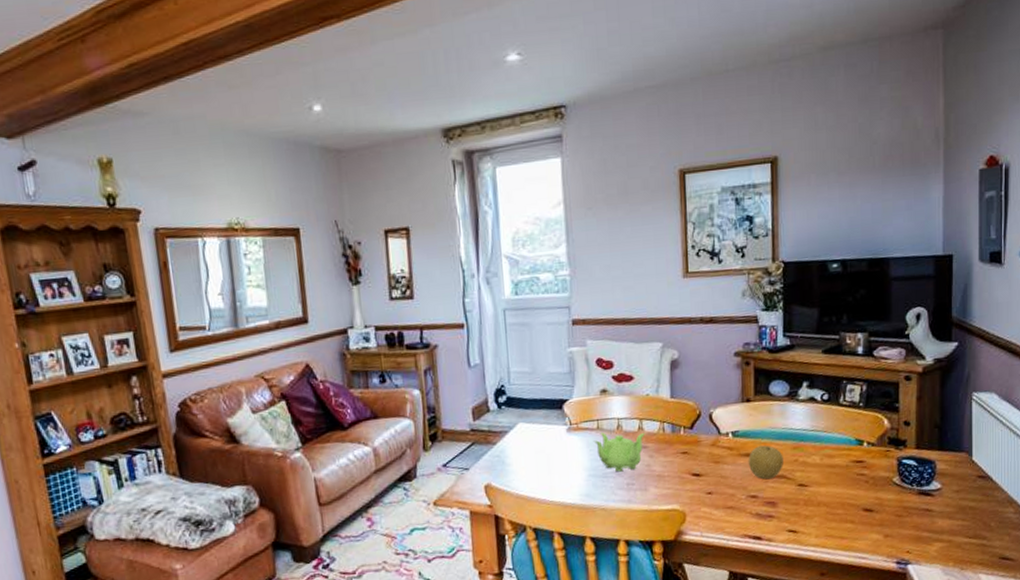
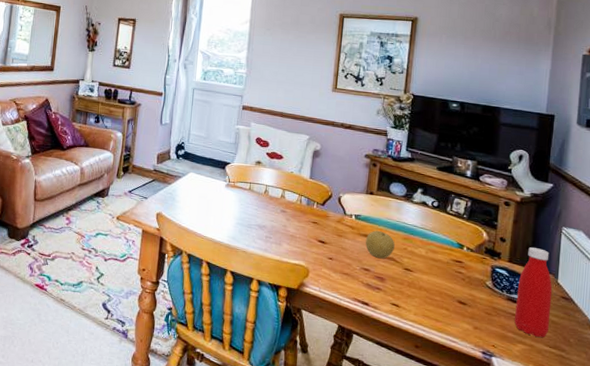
teapot: present [593,433,646,472] -> none [244,193,286,226]
bottle: none [928,424,968,530] -> present [514,247,553,338]

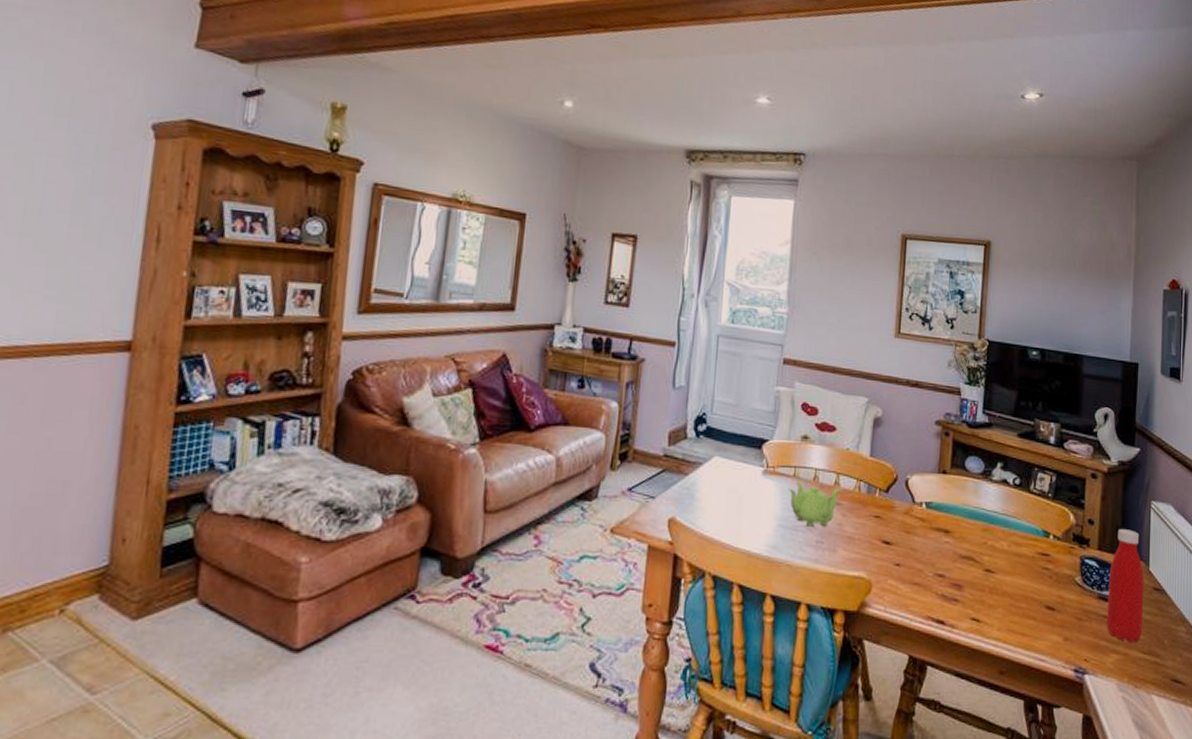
teapot: none [244,193,286,226] -> present [788,481,841,527]
fruit: present [365,230,395,259] -> none [938,521,973,559]

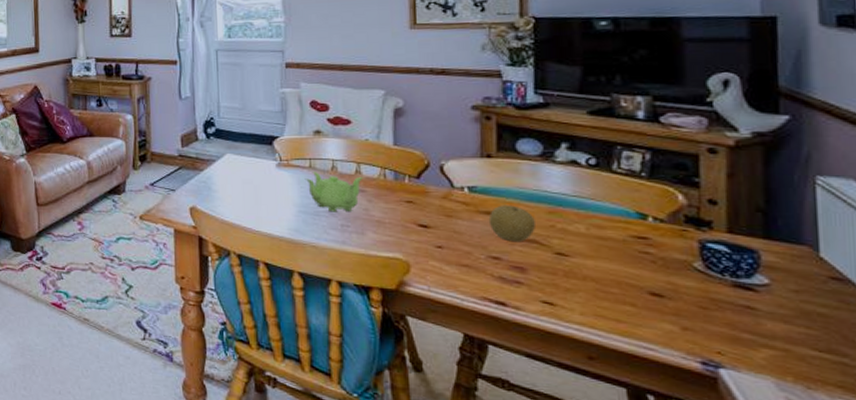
fruit: none [938,521,973,559] -> present [488,205,535,242]
bottle: present [1107,529,1144,642] -> none [748,209,814,338]

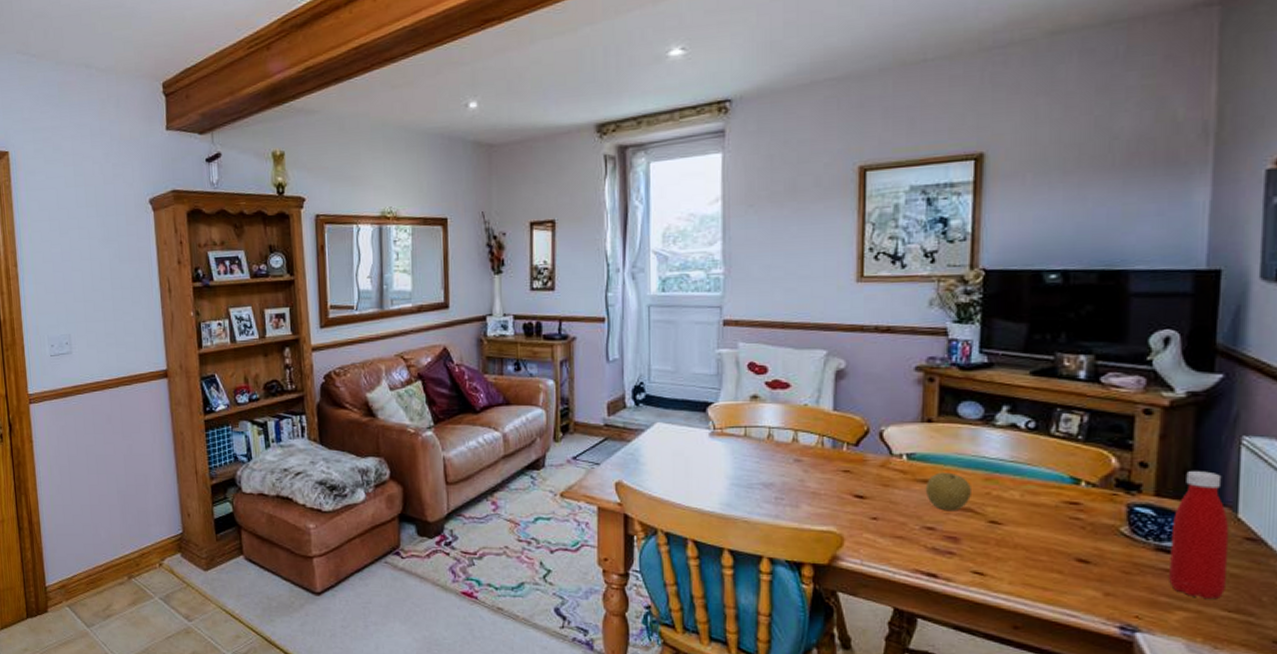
teapot: present [304,172,364,212] -> none [739,441,801,484]
bottle: none [748,209,814,338] -> present [1169,471,1230,598]

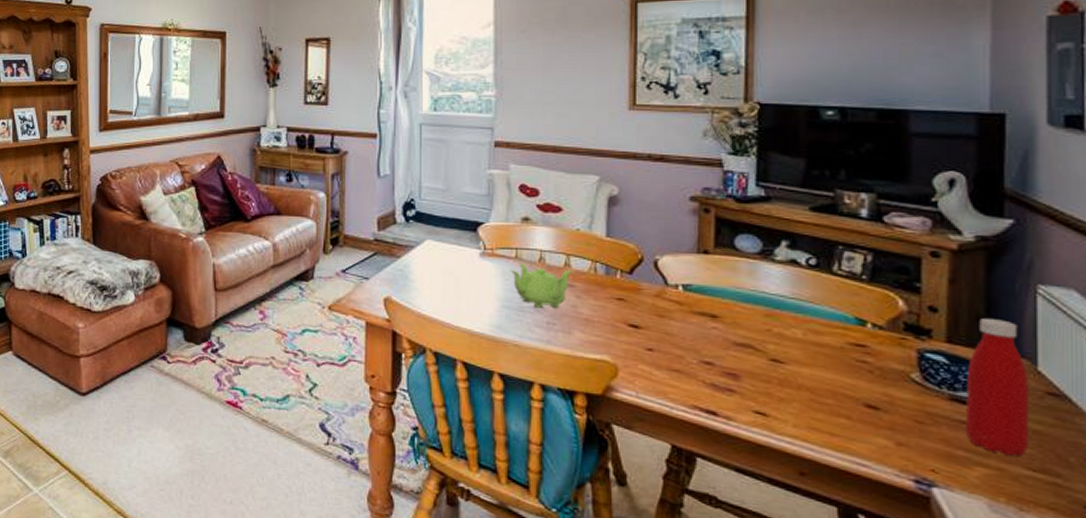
teapot: none [739,441,801,484] -> present [510,263,573,308]
fruit: present [925,472,971,511] -> none [702,305,751,347]

